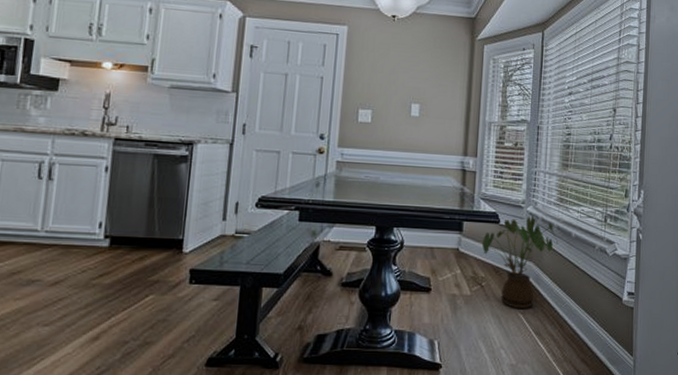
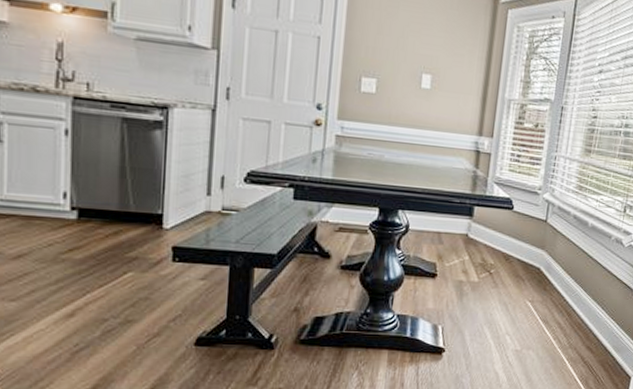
house plant: present [482,217,559,308] -> none [493,204,574,297]

